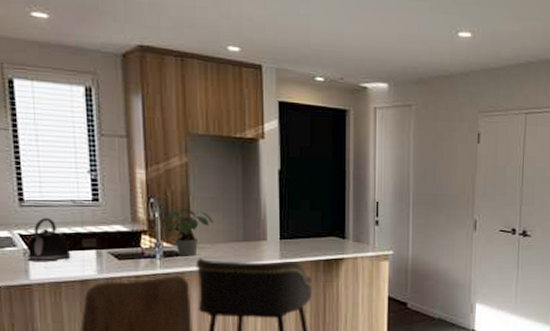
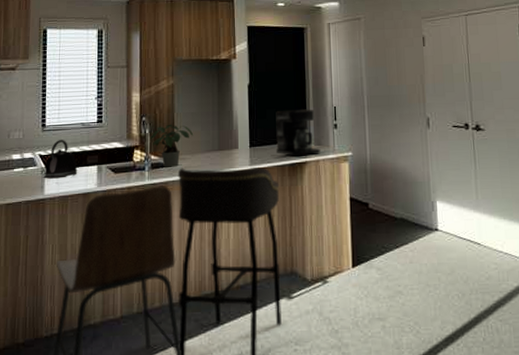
coffee maker: none [309,201,359,252] -> present [275,109,321,157]

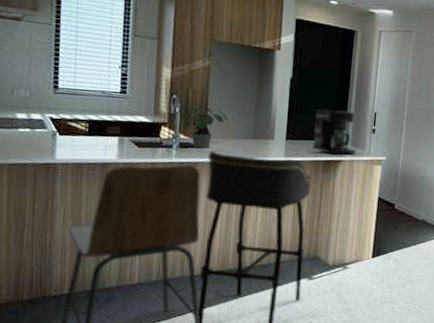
kettle: present [44,140,78,179] -> none [55,105,96,145]

